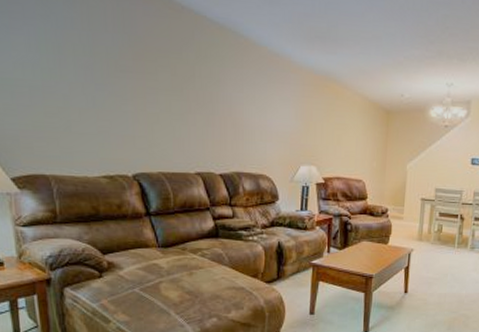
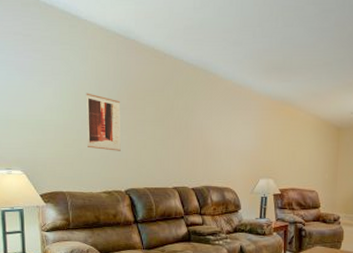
wall art: none [74,46,126,126] -> present [86,93,121,151]

